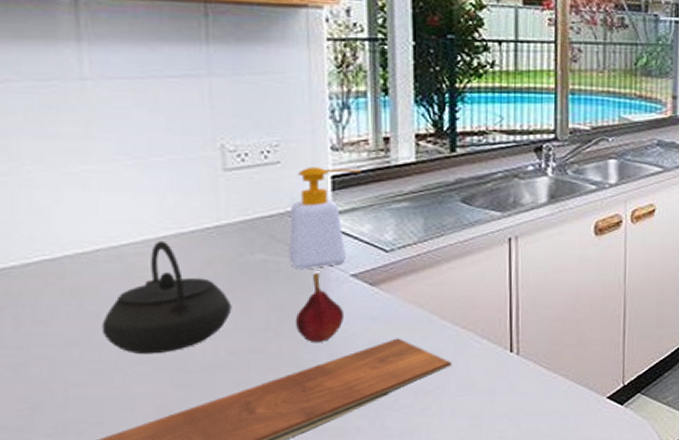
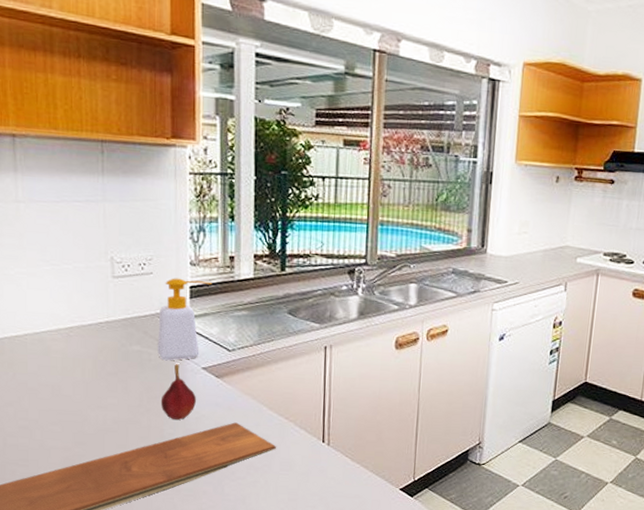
kettle: present [101,240,232,355] -> none [28,330,116,418]

